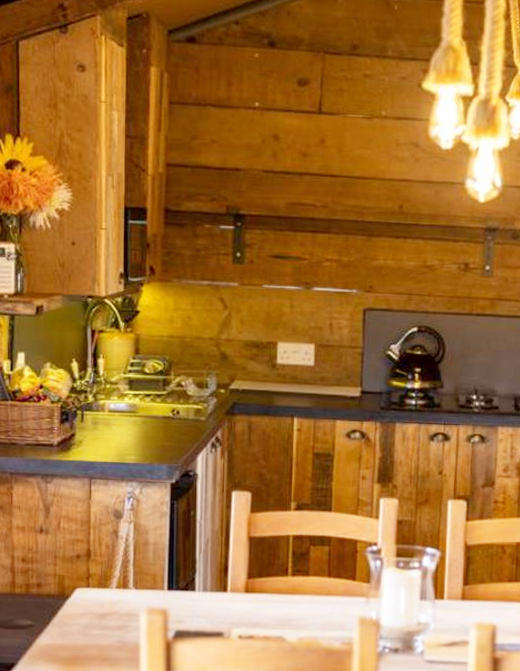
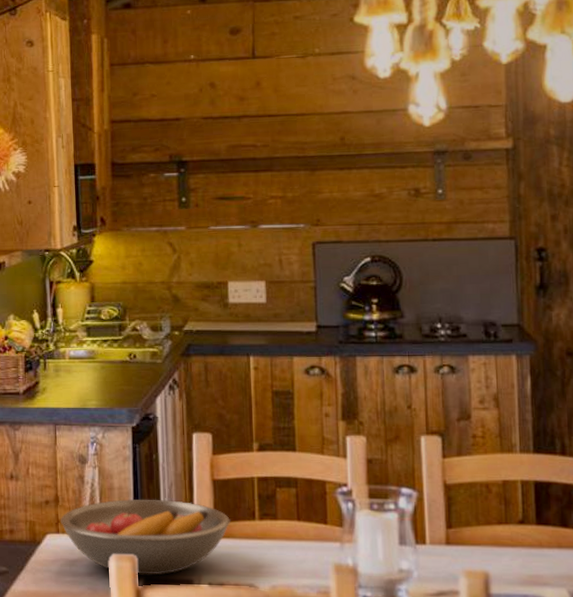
fruit bowl: none [92,555,264,628] -> present [61,499,230,575]

